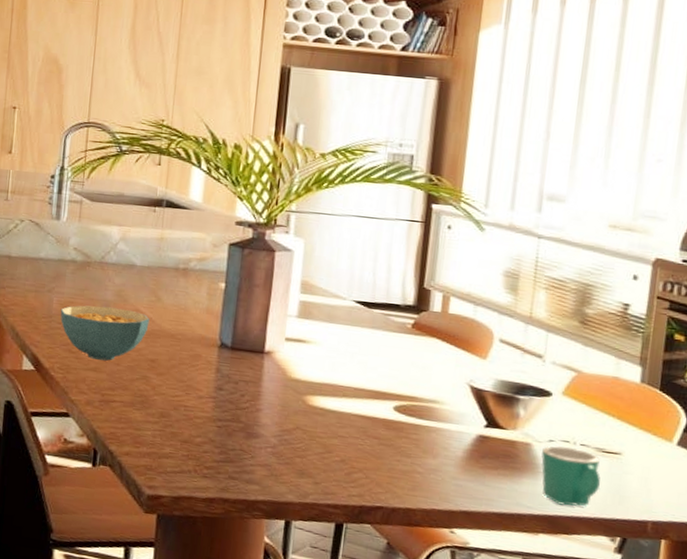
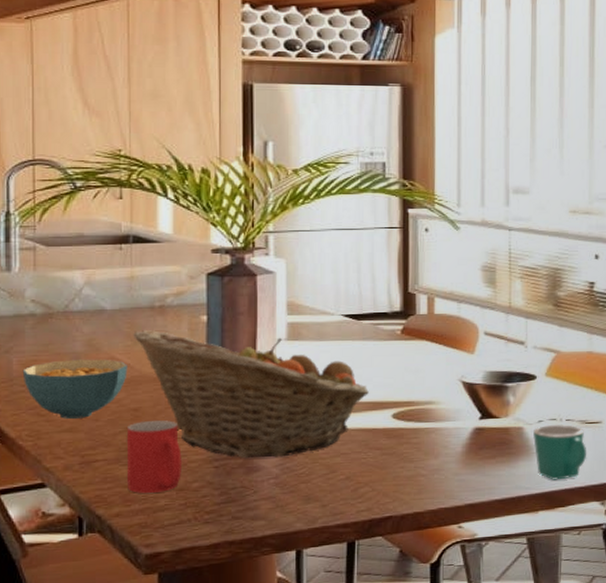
mug: none [138,372,189,441] -> present [126,420,182,493]
fruit basket: none [157,288,373,429] -> present [133,329,369,459]

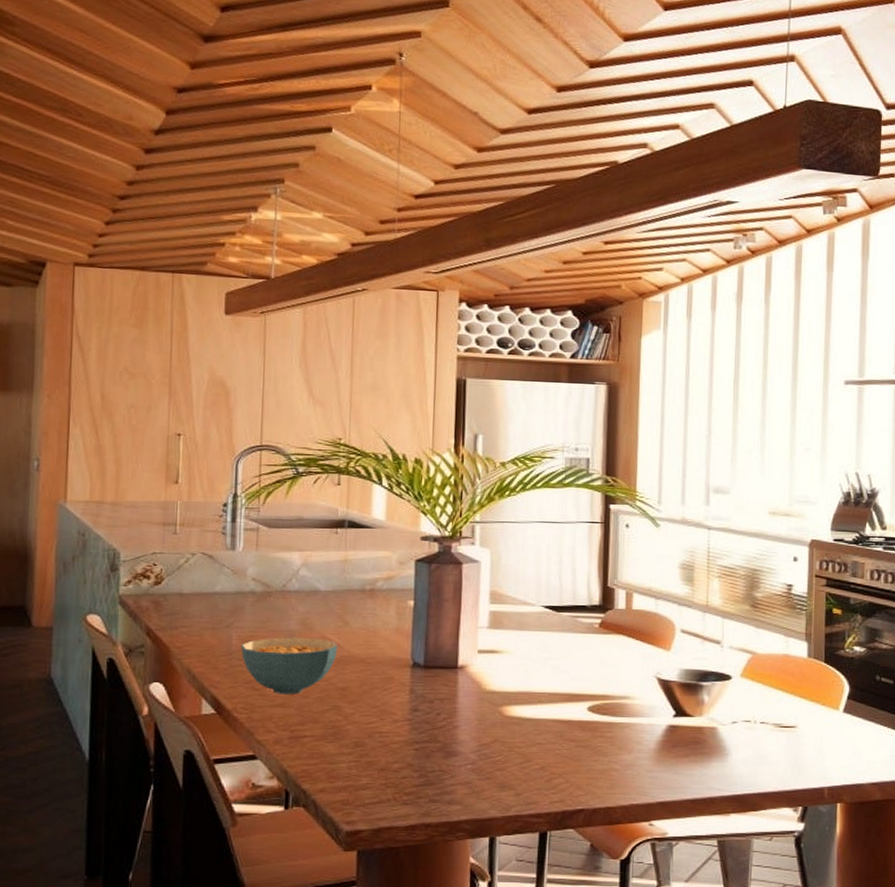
mug: present [126,420,182,493] -> none [332,701,384,771]
fruit basket: present [133,329,369,459] -> none [344,611,566,744]
mug: present [533,424,587,480] -> none [727,726,781,783]

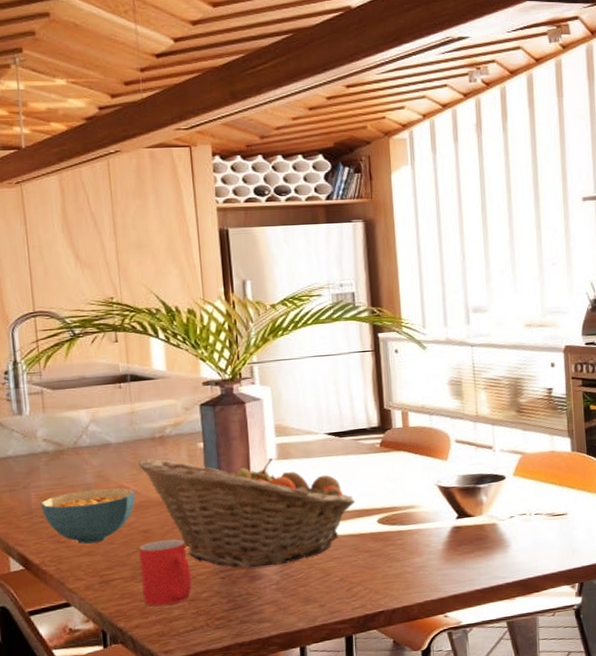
mug: none [332,701,384,771] -> present [139,539,192,606]
fruit basket: none [344,611,566,744] -> present [138,458,355,568]

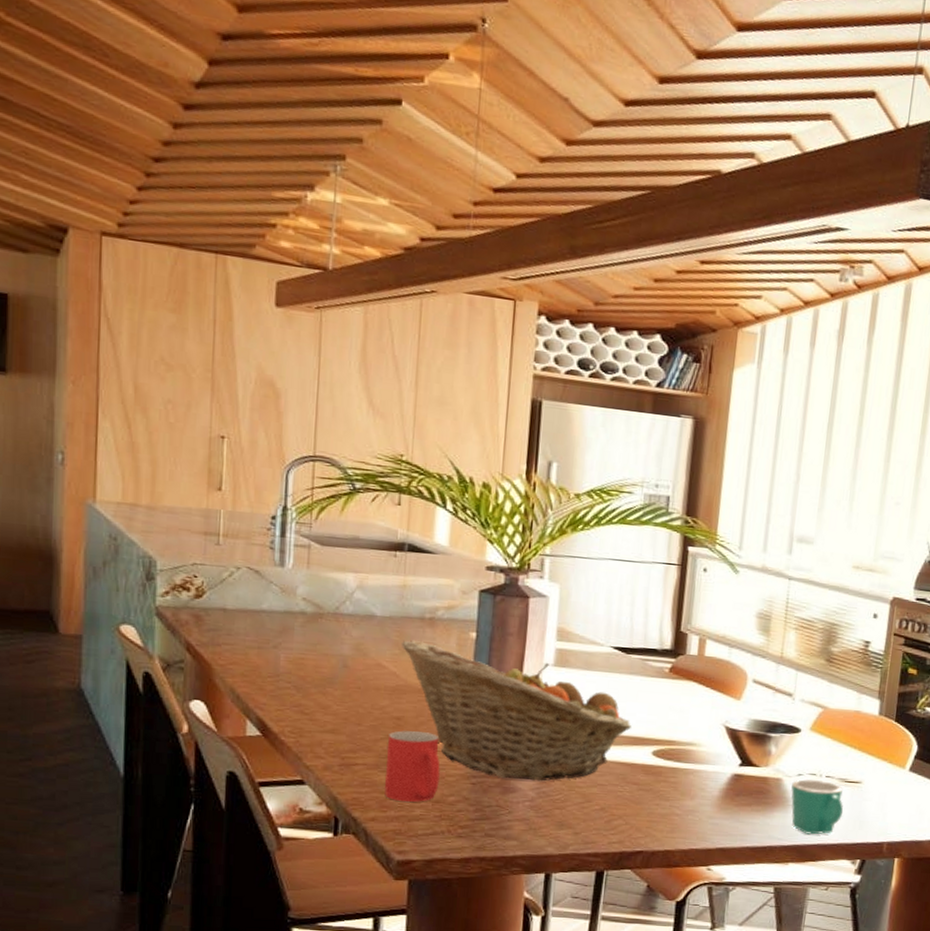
cereal bowl: present [40,487,136,544] -> none [289,661,394,721]
mug: none [506,518,556,569] -> present [790,778,844,835]

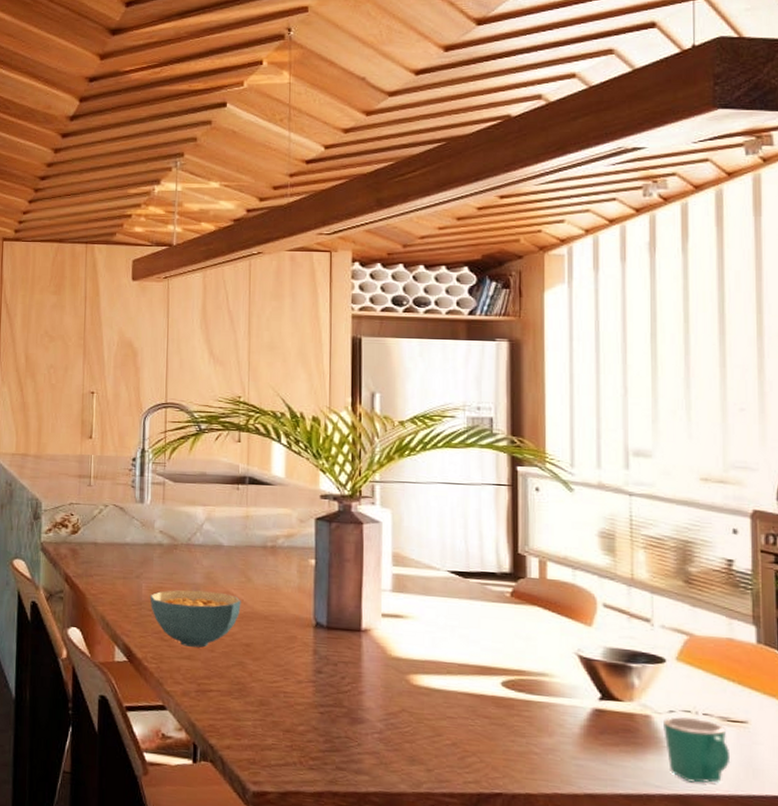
cereal bowl: none [289,661,394,721] -> present [150,590,241,648]
mug: present [384,730,440,802] -> none [238,657,289,731]
fruit basket: present [401,639,631,781] -> none [247,567,476,712]

